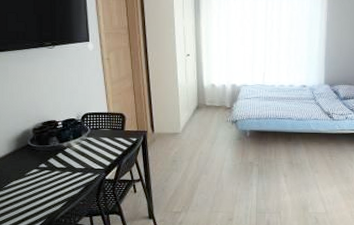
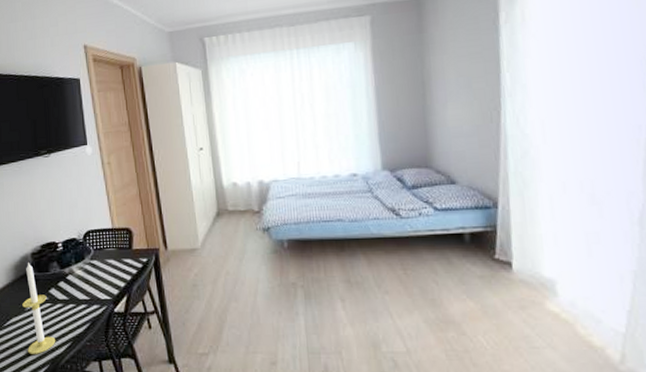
candle: none [23,135,53,211] -> present [22,261,56,354]

